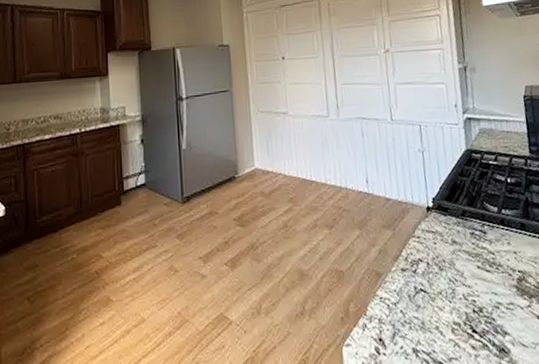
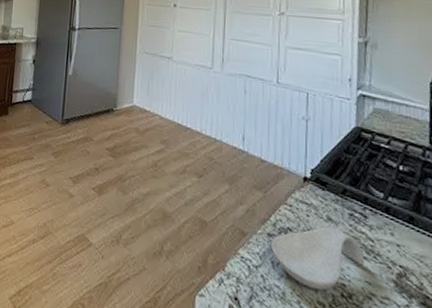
spoon rest: none [405,248,489,312] -> present [270,226,364,291]

